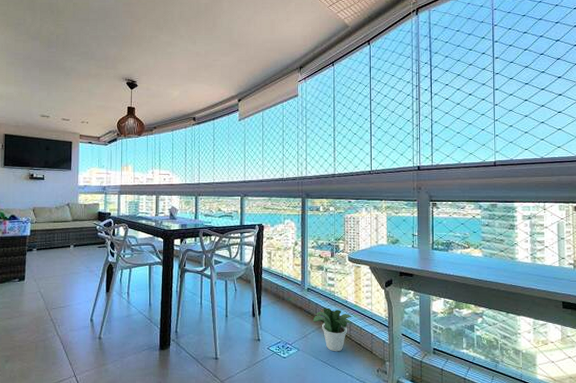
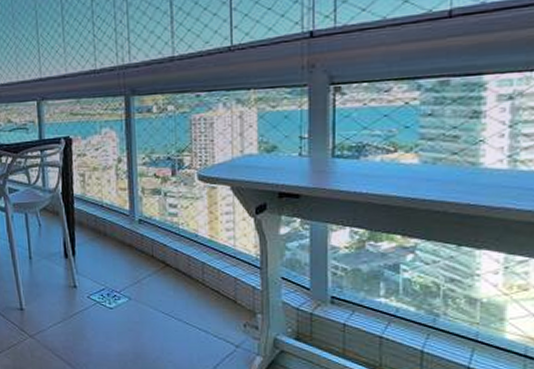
potted plant: present [312,308,352,352] -> none [148,244,206,301]

